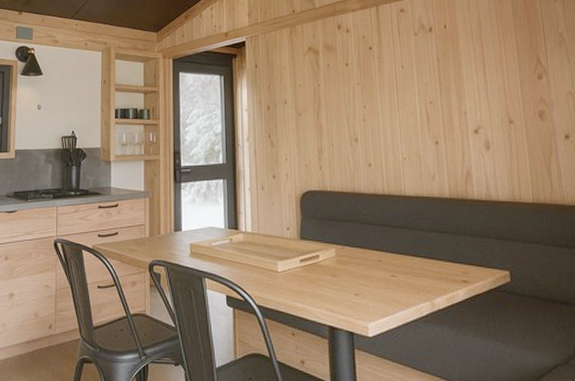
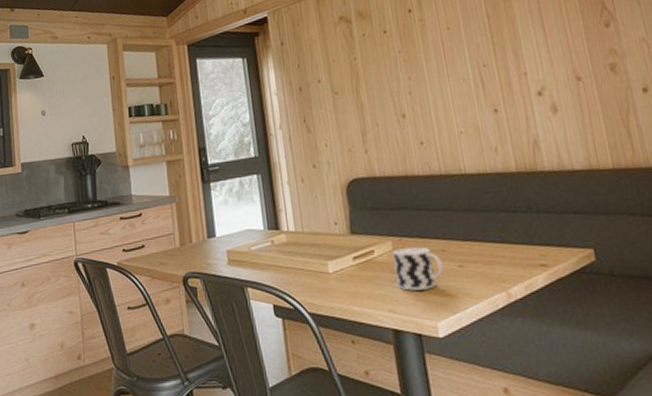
cup: none [335,256,378,294] -> present [392,247,444,291]

